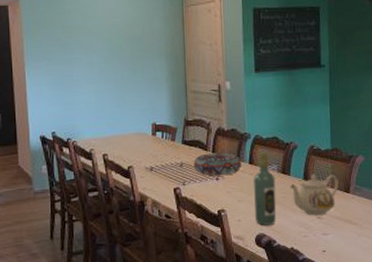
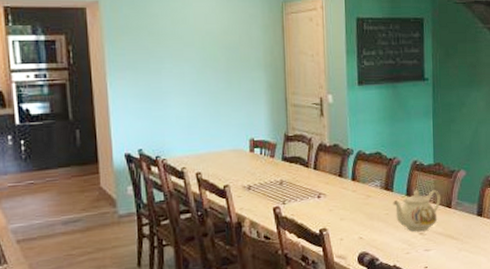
decorative bowl: present [193,152,241,176] -> none [294,169,344,194]
wine bottle: present [254,151,277,225] -> none [356,167,379,244]

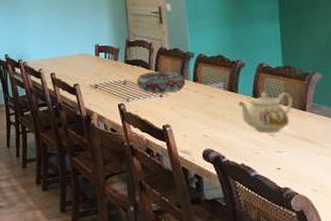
decorative bowl: none [294,169,344,194] -> present [136,71,185,94]

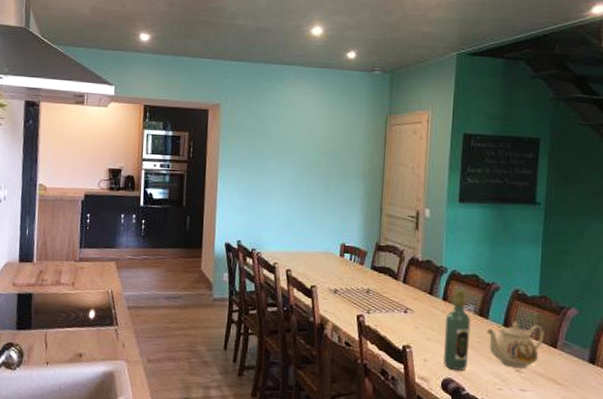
decorative bowl: present [136,71,185,94] -> none [381,282,434,310]
wine bottle: none [199,70,224,141] -> present [444,289,471,370]

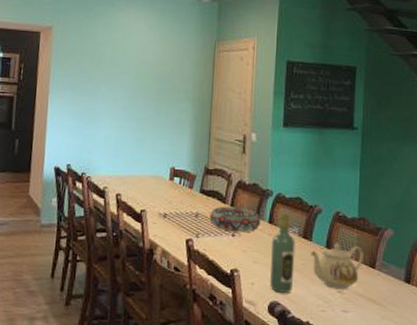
decorative bowl: none [381,282,434,310] -> present [209,206,260,233]

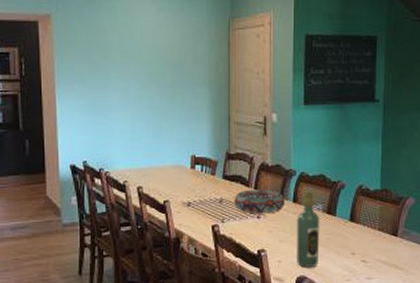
teapot: present [310,242,365,289] -> none [335,215,387,258]

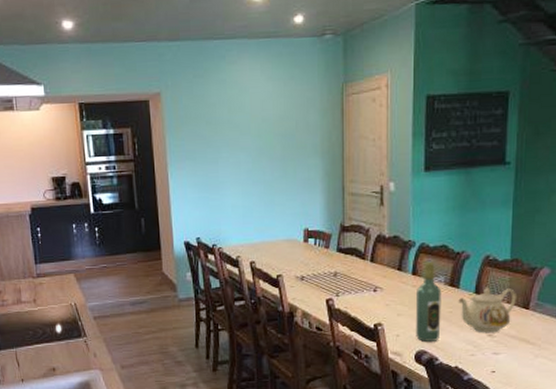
decorative bowl: present [234,189,285,214] -> none [349,262,403,288]
teapot: none [335,215,387,258] -> present [458,287,518,332]

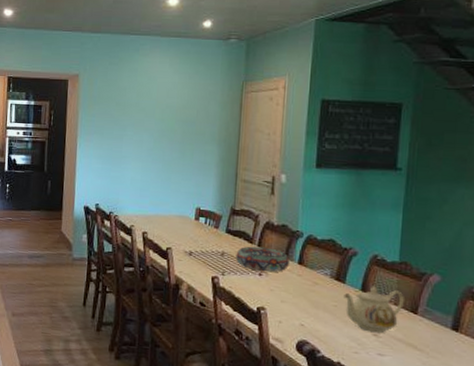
decorative bowl: none [349,262,403,288] -> present [236,246,289,273]
wine bottle: present [416,261,442,342] -> none [299,253,327,333]

